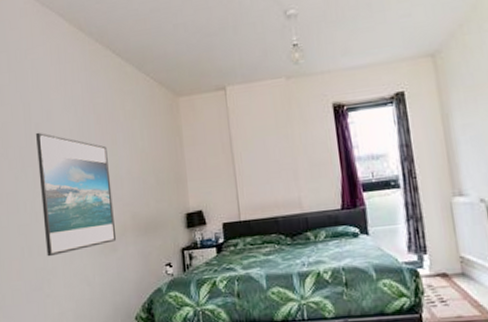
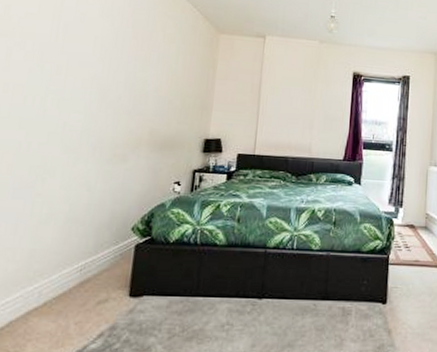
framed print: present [36,132,117,257] -> none [47,31,138,156]

